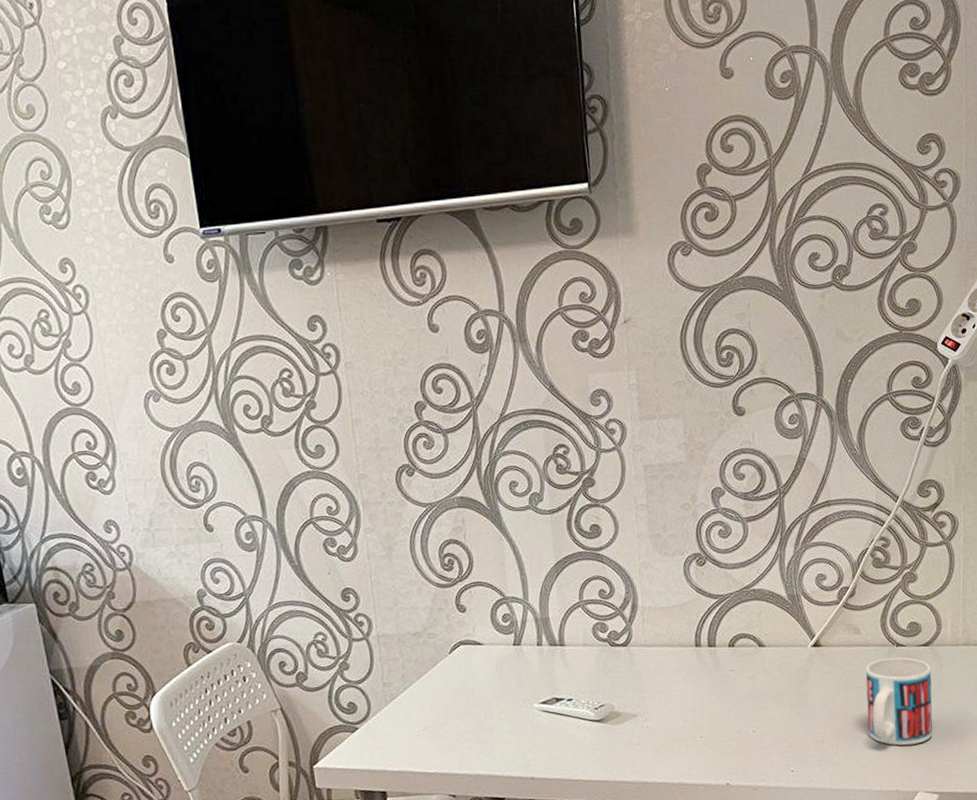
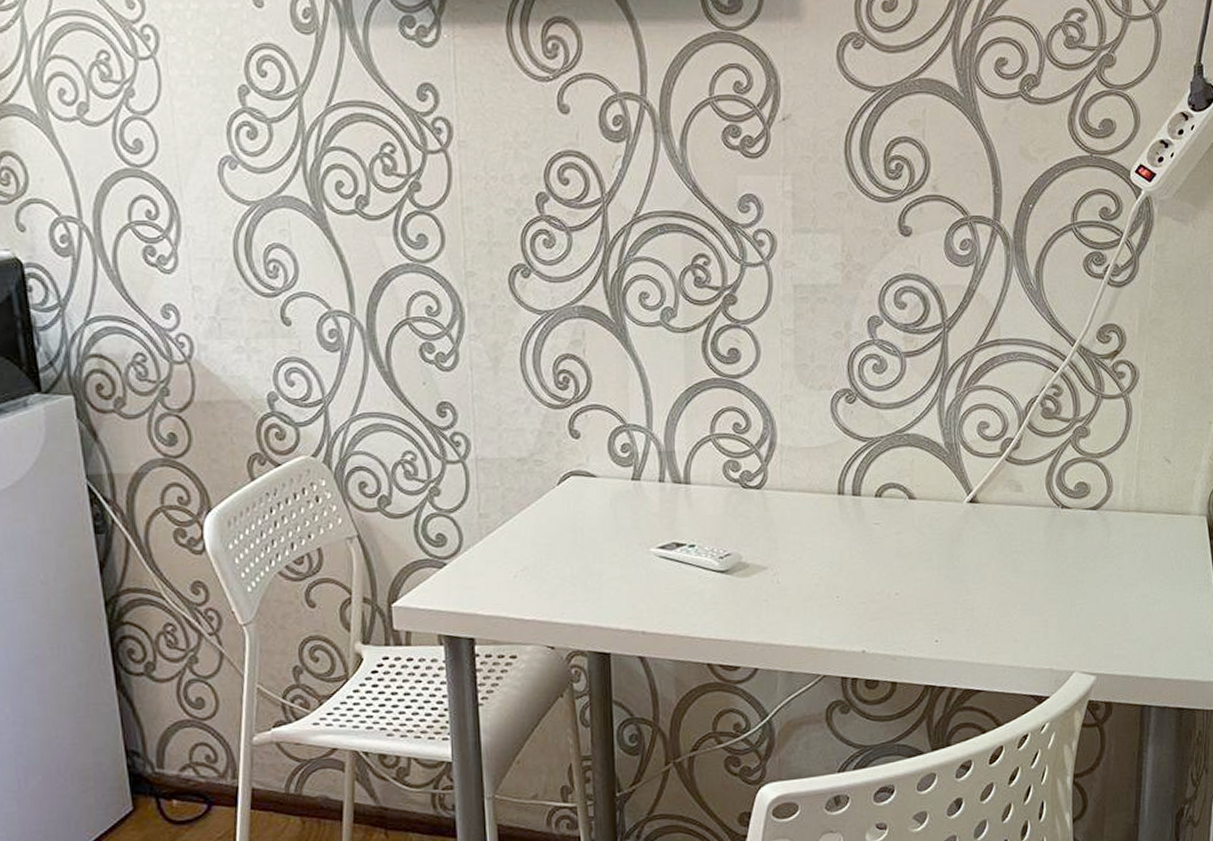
mug: present [865,657,933,746] -> none [1024,520,1098,620]

